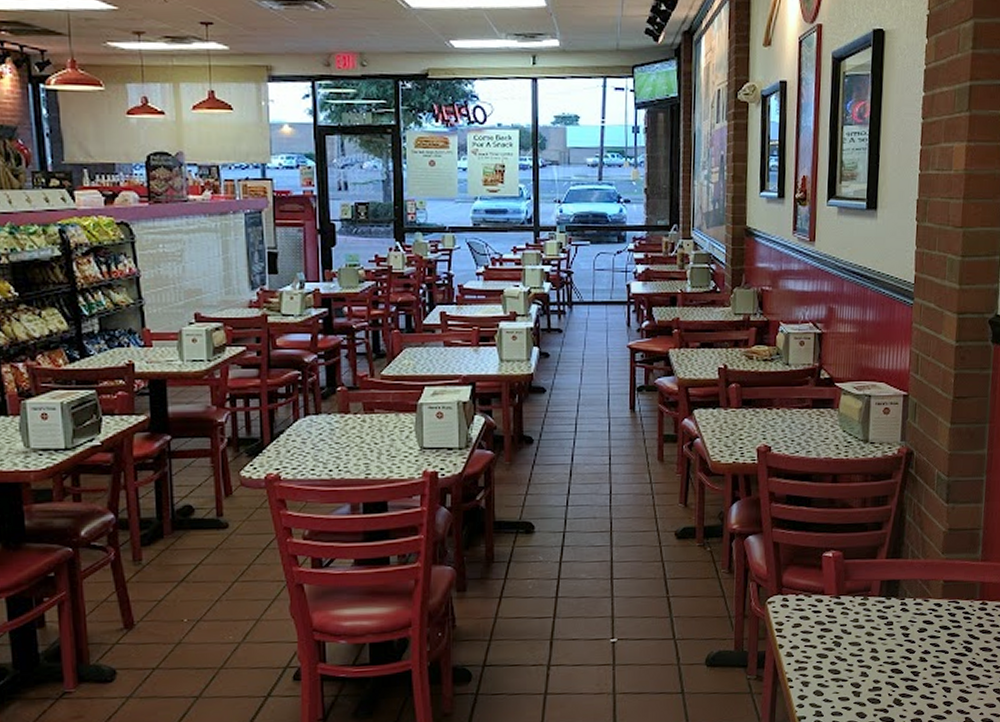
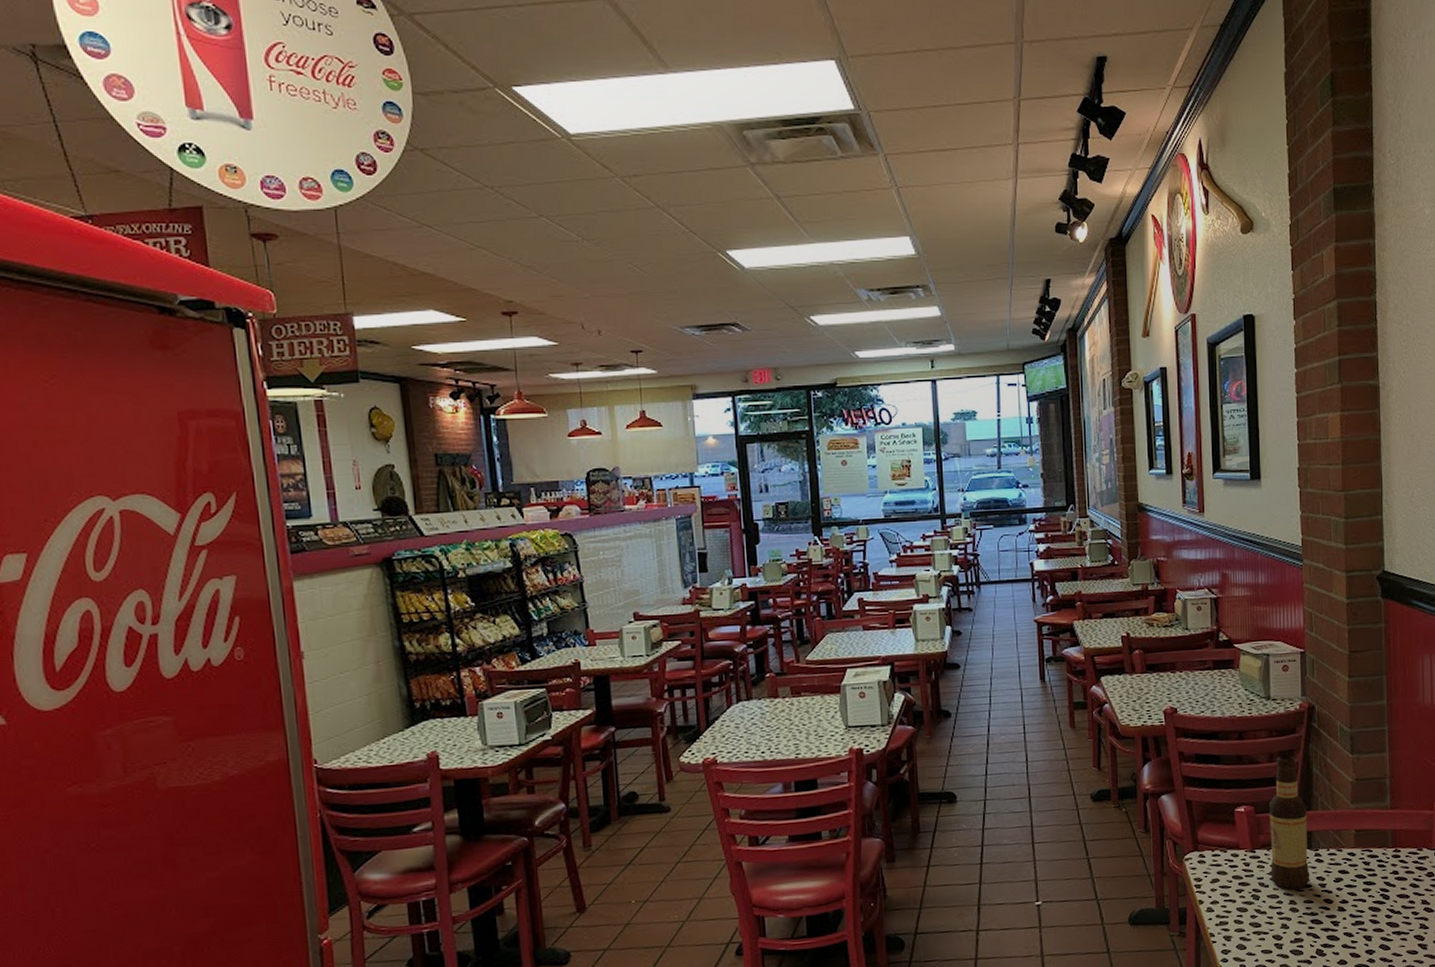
bottle: none [854,501,897,637] -> present [1269,755,1310,889]

